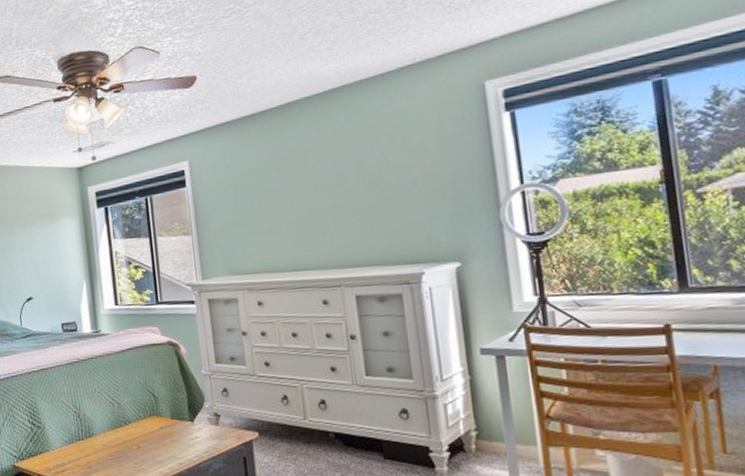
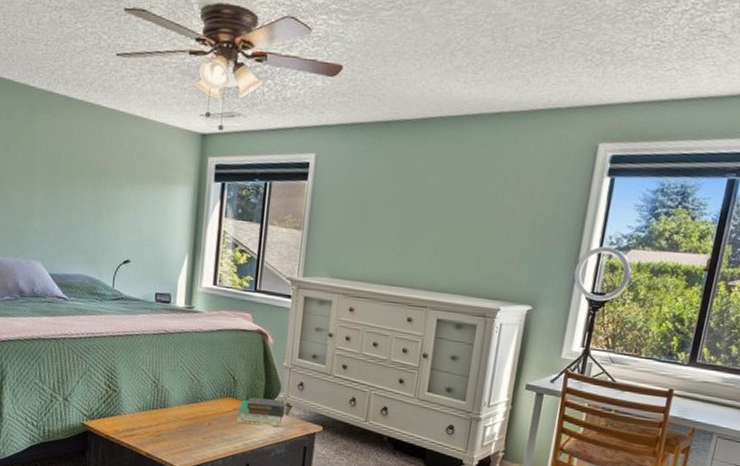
books: none [164,411,215,442] -> present [236,397,286,427]

